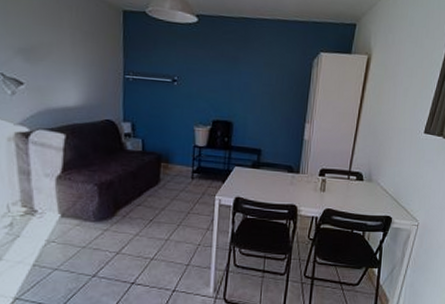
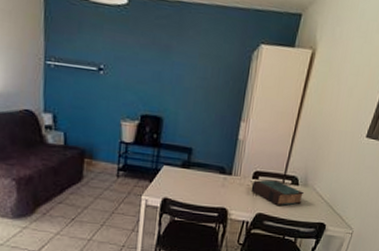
book: none [318,176,368,201] -> present [251,180,304,206]

